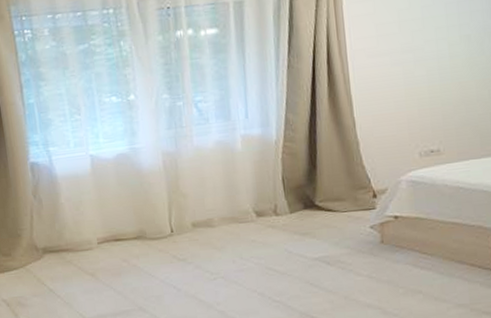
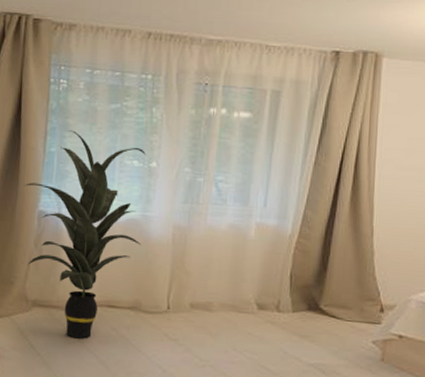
indoor plant: none [11,78,136,276] -> present [24,130,147,339]

